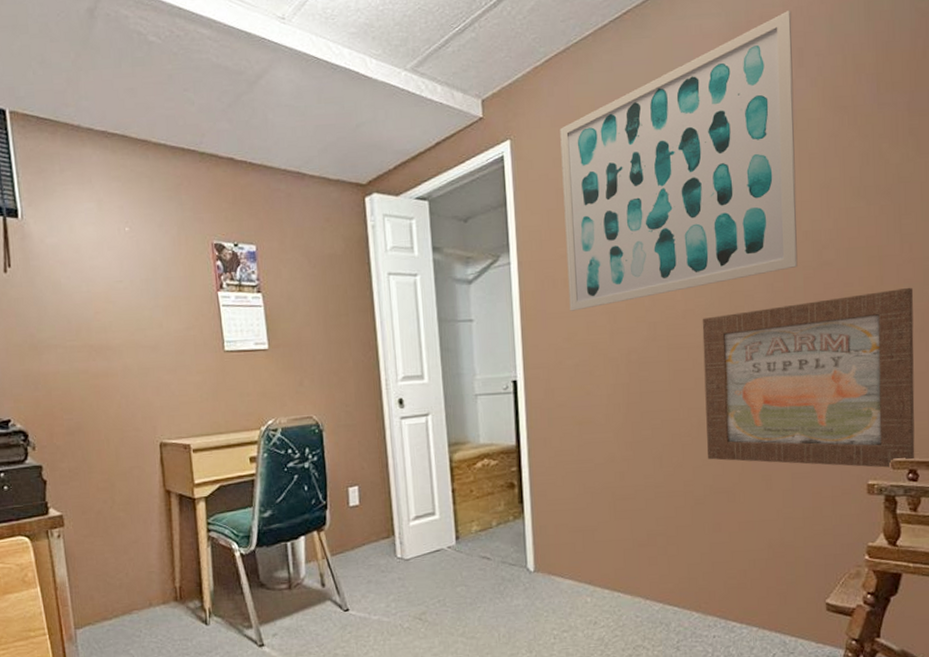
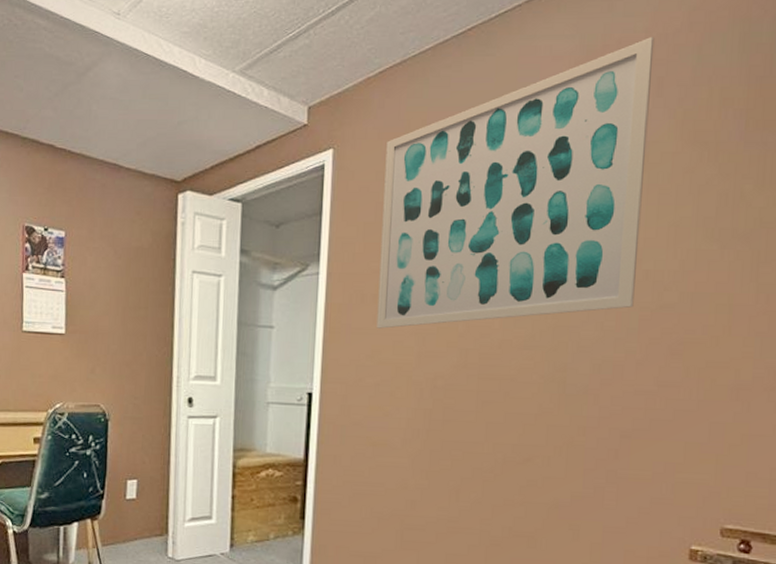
wall art: present [702,287,915,468] -> none [509,341,766,534]

